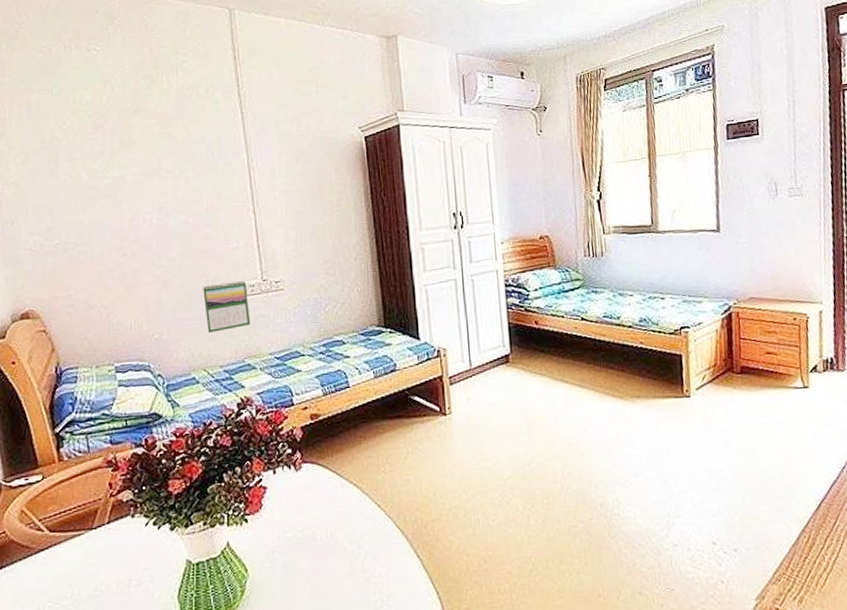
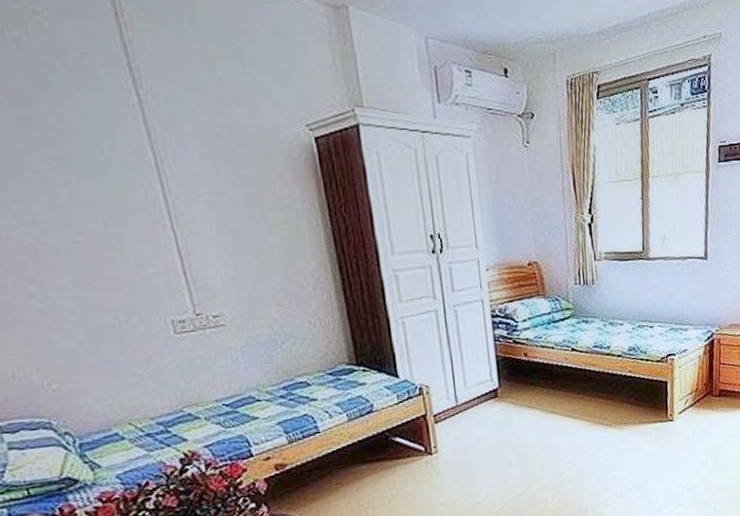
calendar: present [203,280,251,333] -> none [112,315,186,380]

